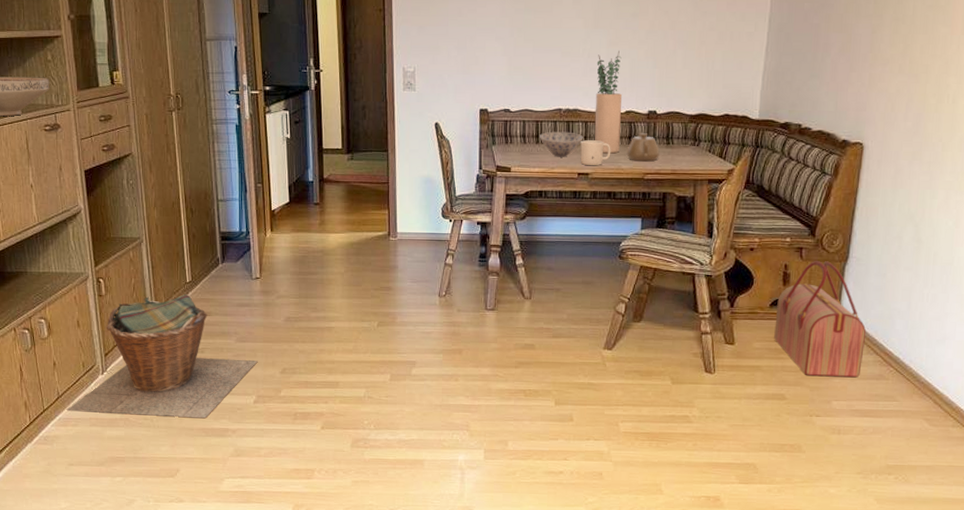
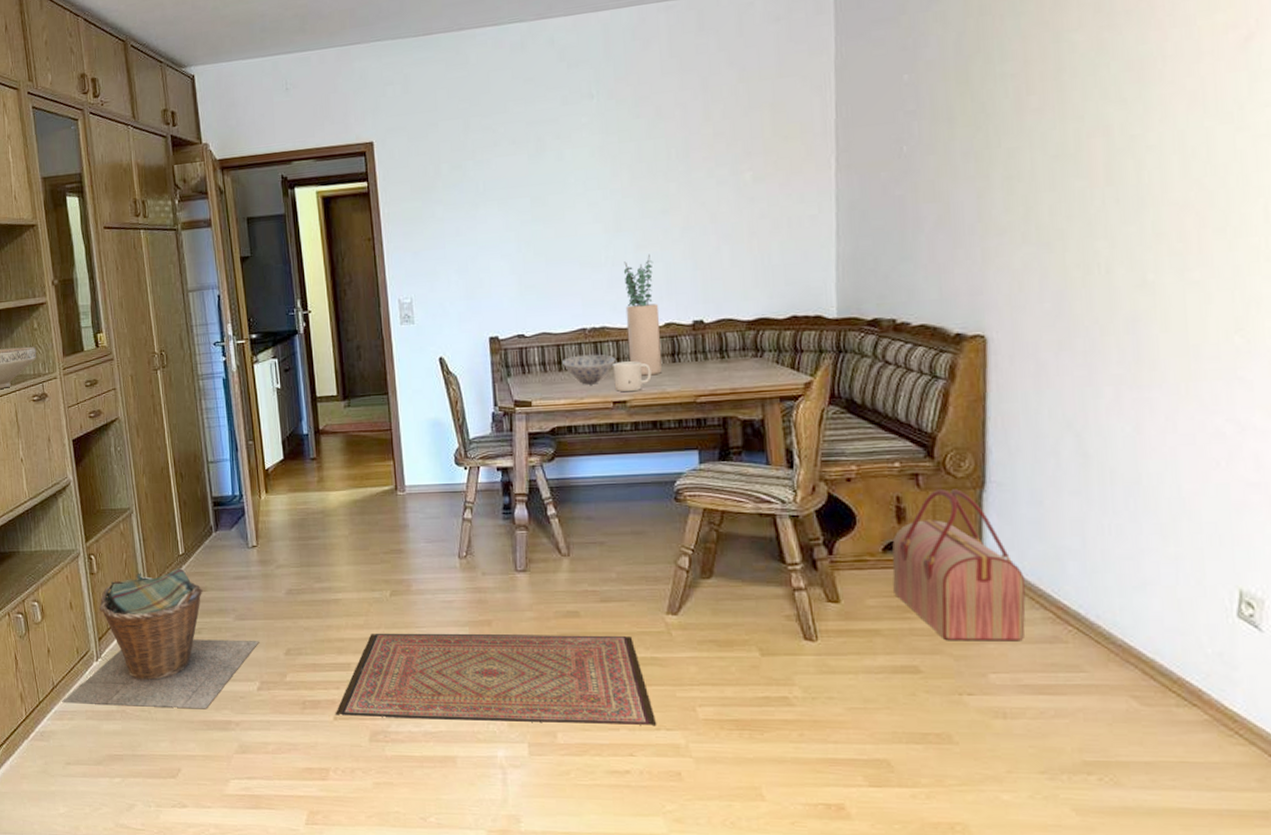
area rug: none [323,357,587,436] -> present [336,633,656,725]
teapot: present [626,132,660,162] -> none [671,346,713,382]

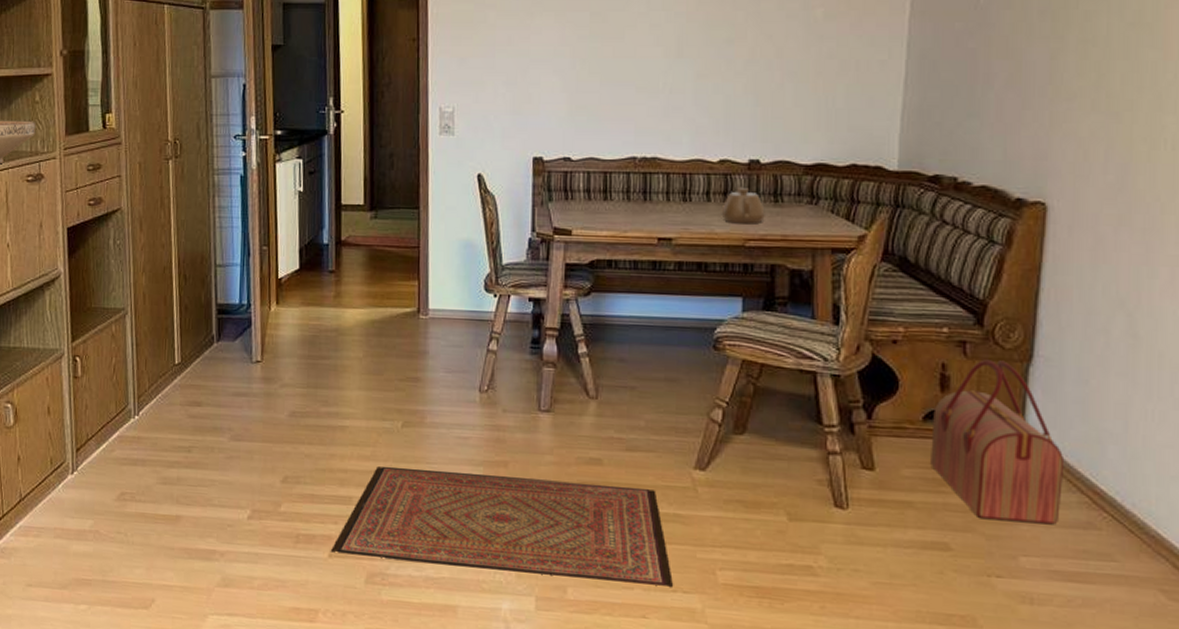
laundry basket: present [62,568,259,709] -> none [29,379,255,536]
bowl: present [562,354,616,385] -> none [608,185,664,218]
mug: present [613,361,652,393] -> none [661,196,701,230]
vase: present [623,254,662,376] -> none [678,84,715,214]
teapot: none [671,346,713,382] -> present [721,186,765,225]

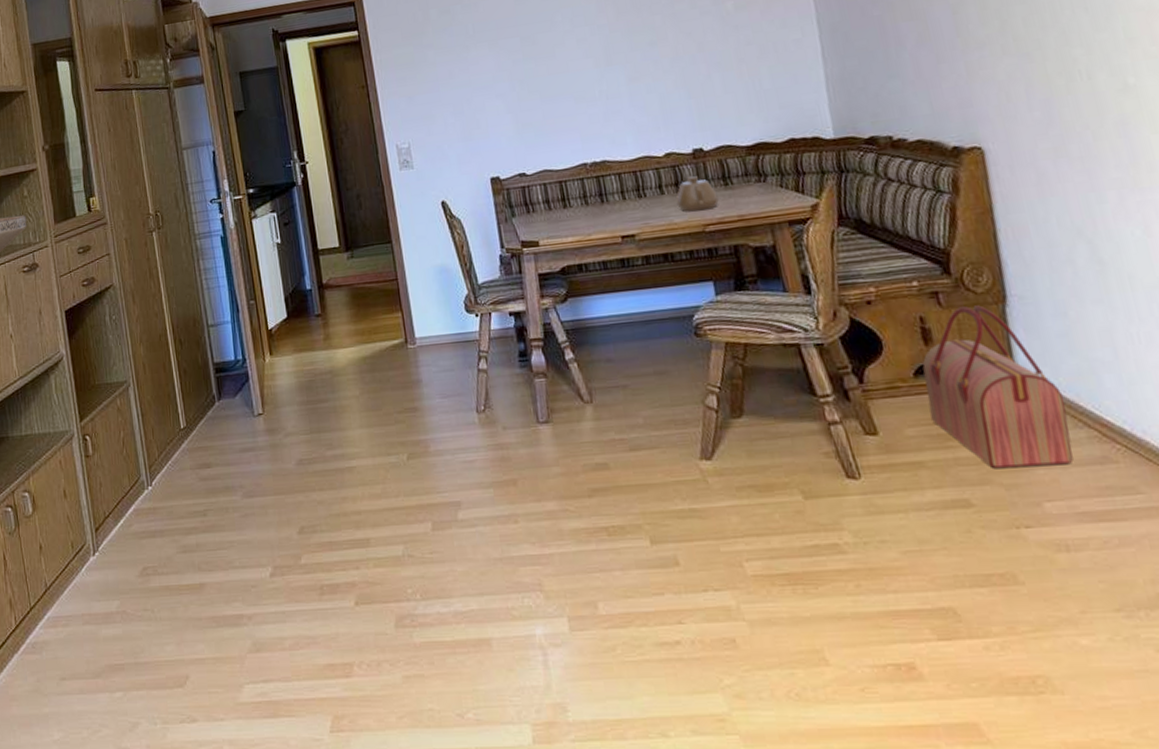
area rug: present [331,466,673,587] -> none [357,487,703,600]

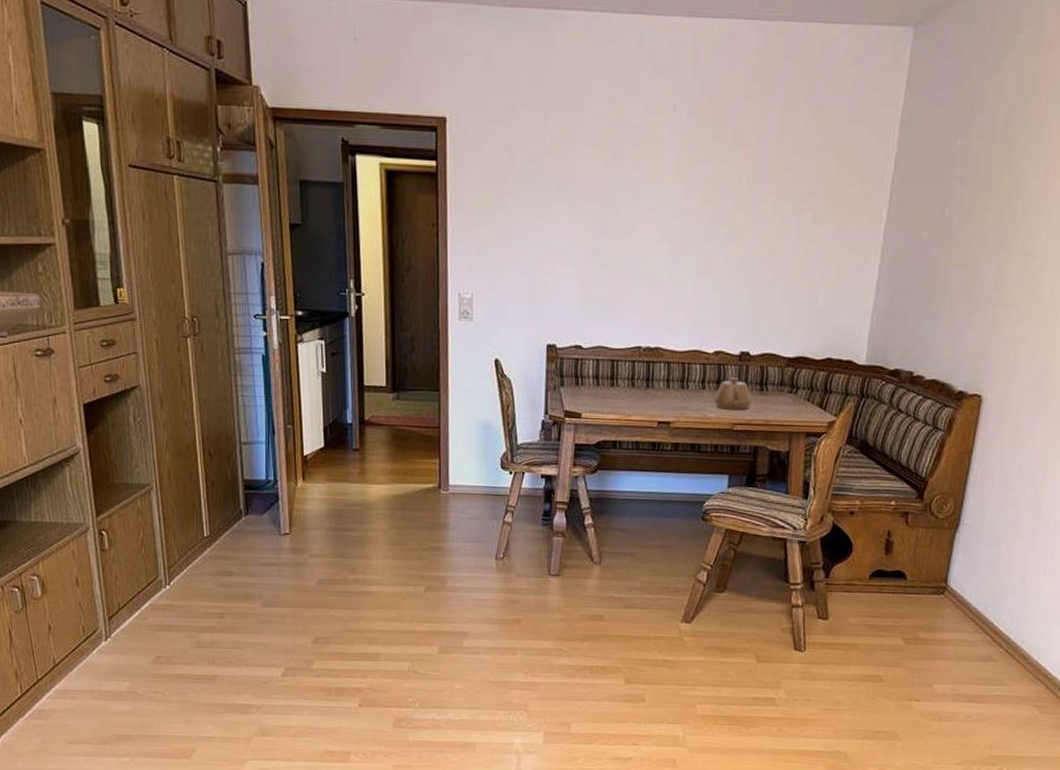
handbag: present [922,305,1074,469] -> none [872,527,976,659]

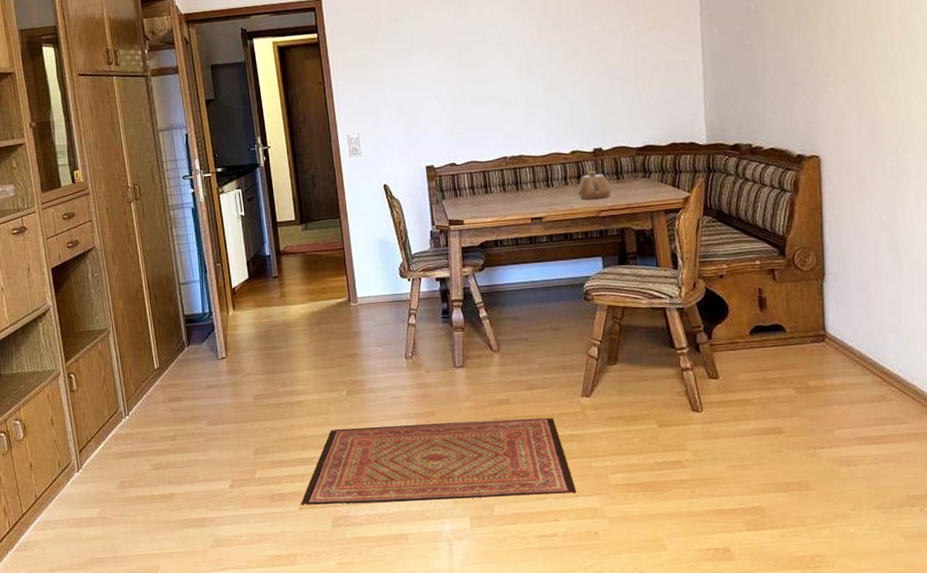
area rug: none [361,626,660,719] -> present [301,417,576,505]

